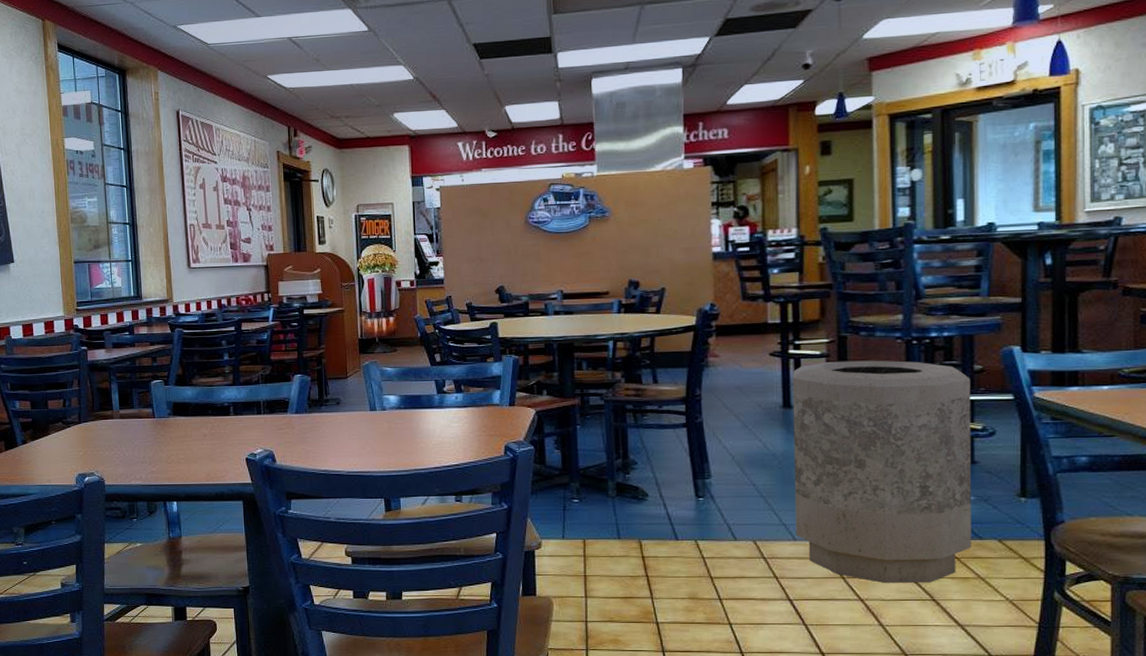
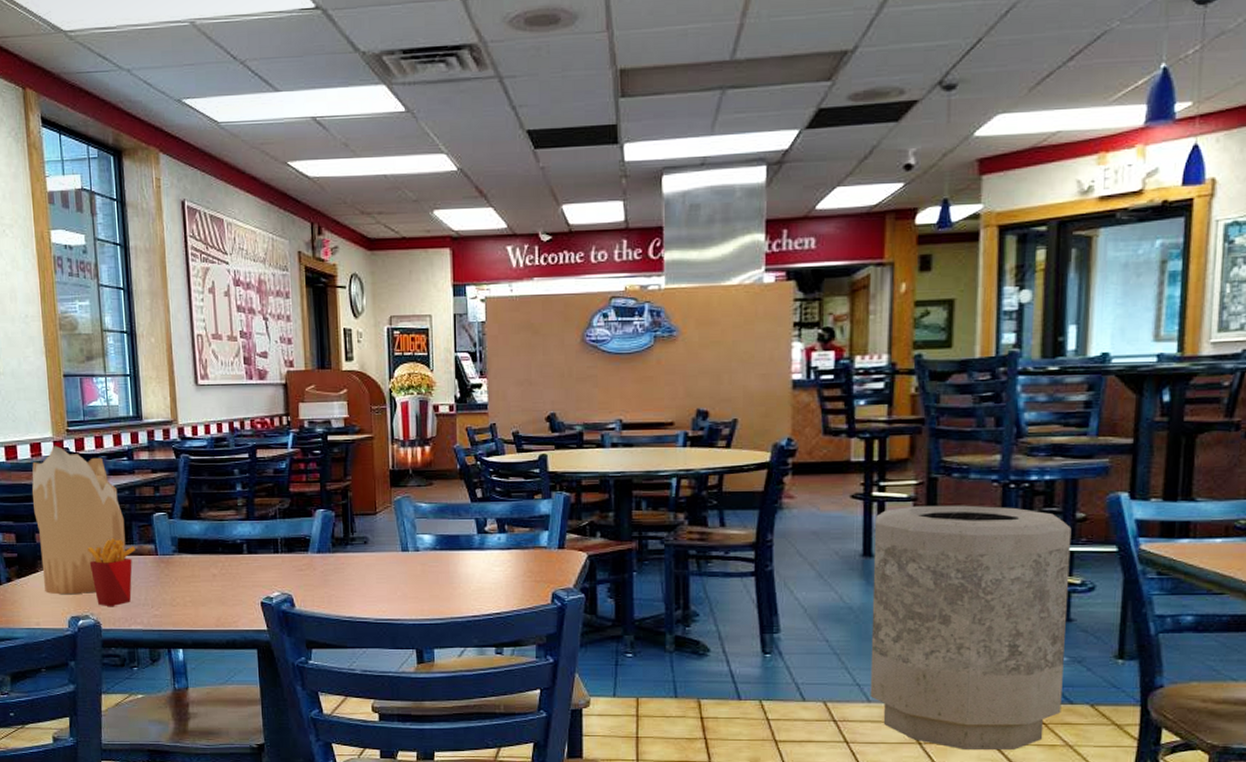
paper bag: none [45,323,128,455] -> present [31,445,127,595]
french fries: none [93,403,136,465] -> present [87,538,136,607]

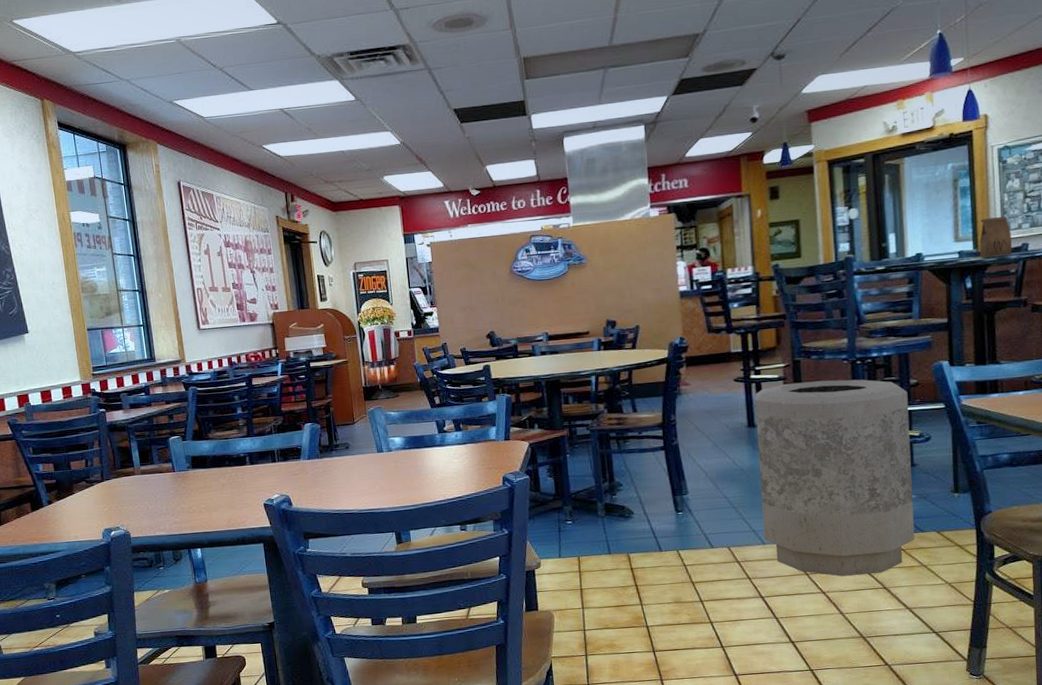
paper bag: present [31,445,127,595] -> none [64,387,149,512]
french fries: present [87,538,136,607] -> none [115,460,157,518]
paper bag: none [1185,313,1230,365] -> present [979,216,1012,259]

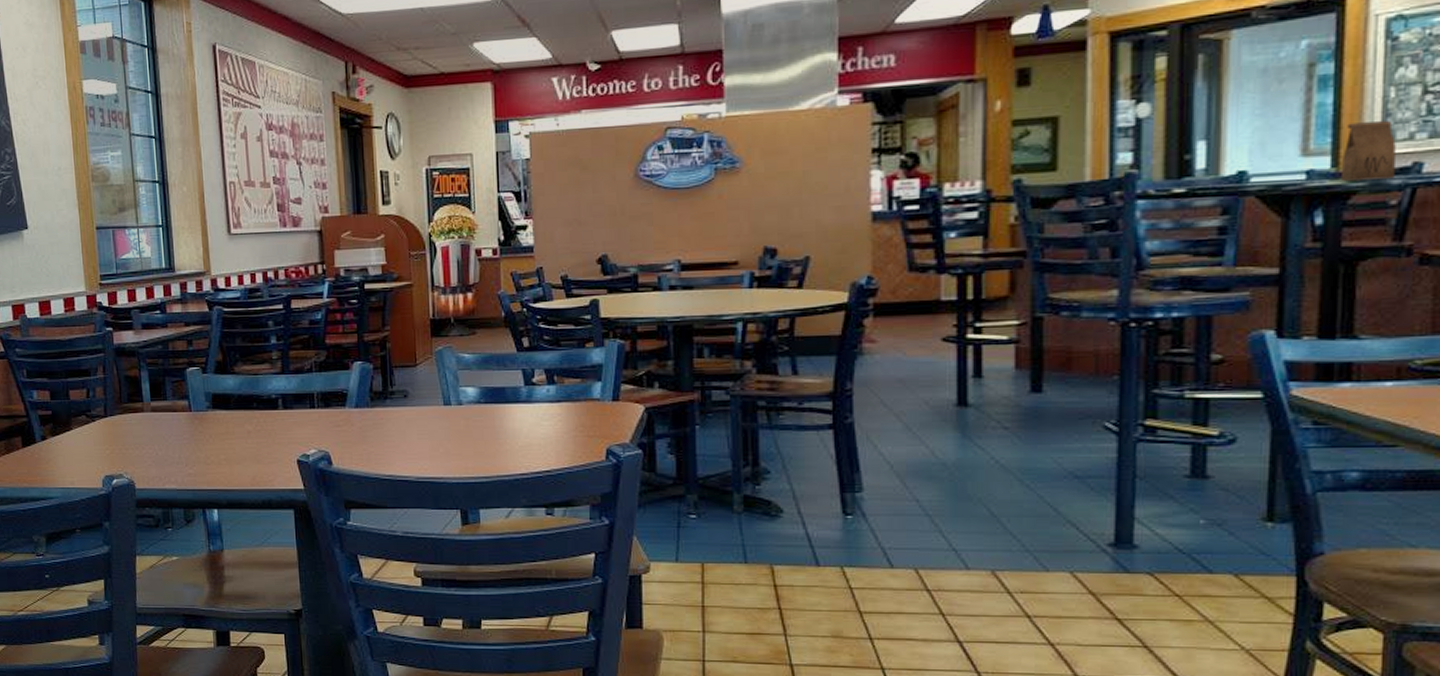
trash can: present [754,379,915,576] -> none [969,347,1206,625]

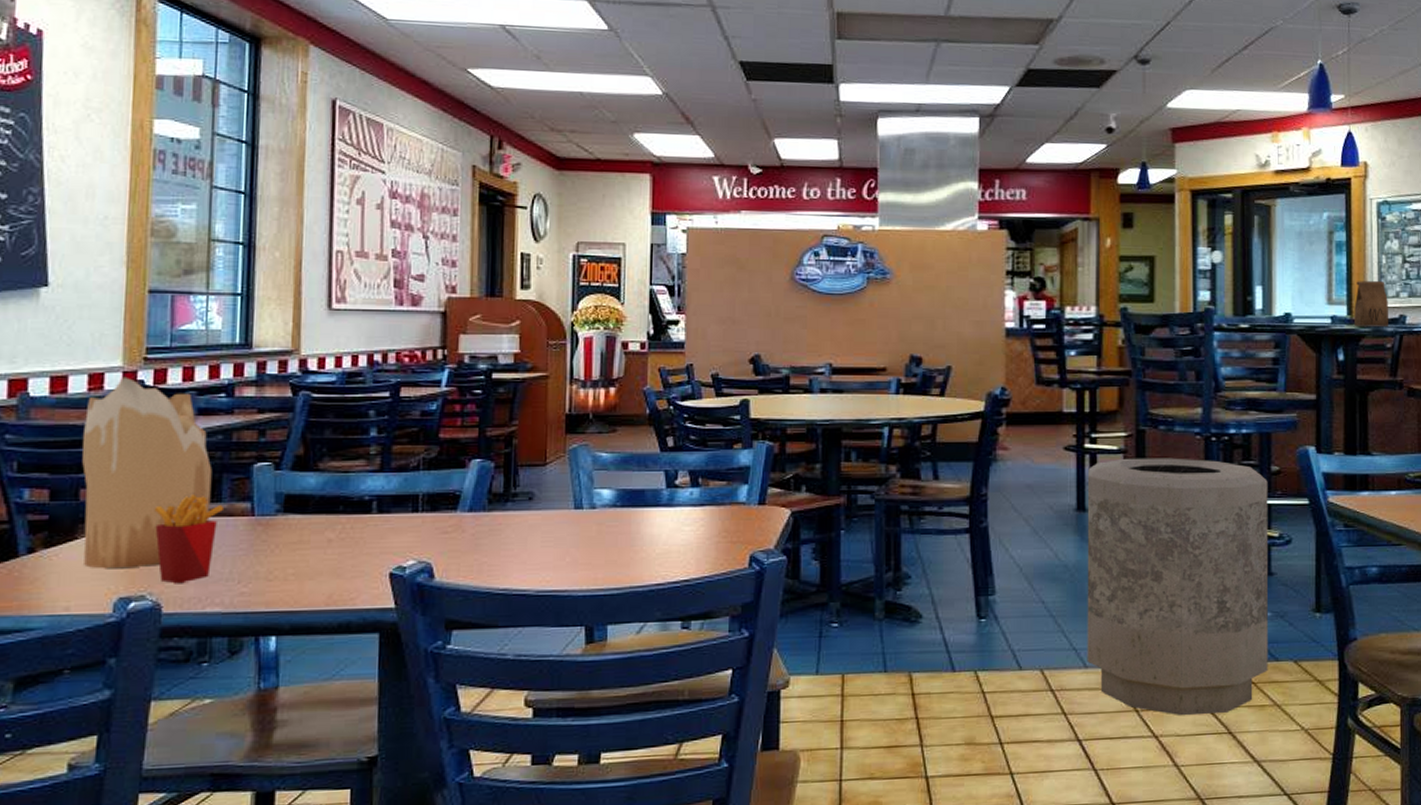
paper bag: none [65,299,160,453] -> present [82,376,213,569]
french fries: none [121,394,170,466] -> present [154,494,225,584]
trash can: none [969,347,1206,625] -> present [1087,458,1269,715]

